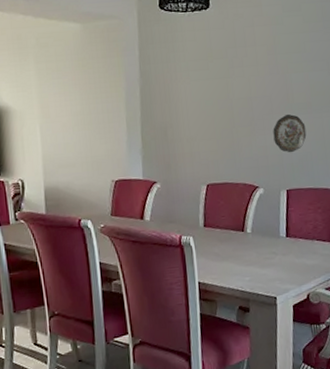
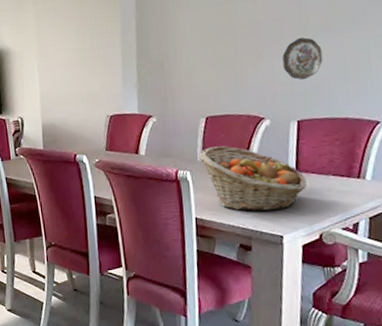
fruit basket: none [202,212,296,275] -> present [200,146,307,212]

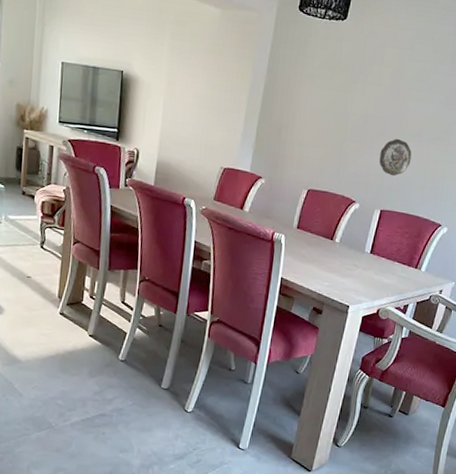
fruit basket: present [200,146,307,212] -> none [296,217,377,284]

